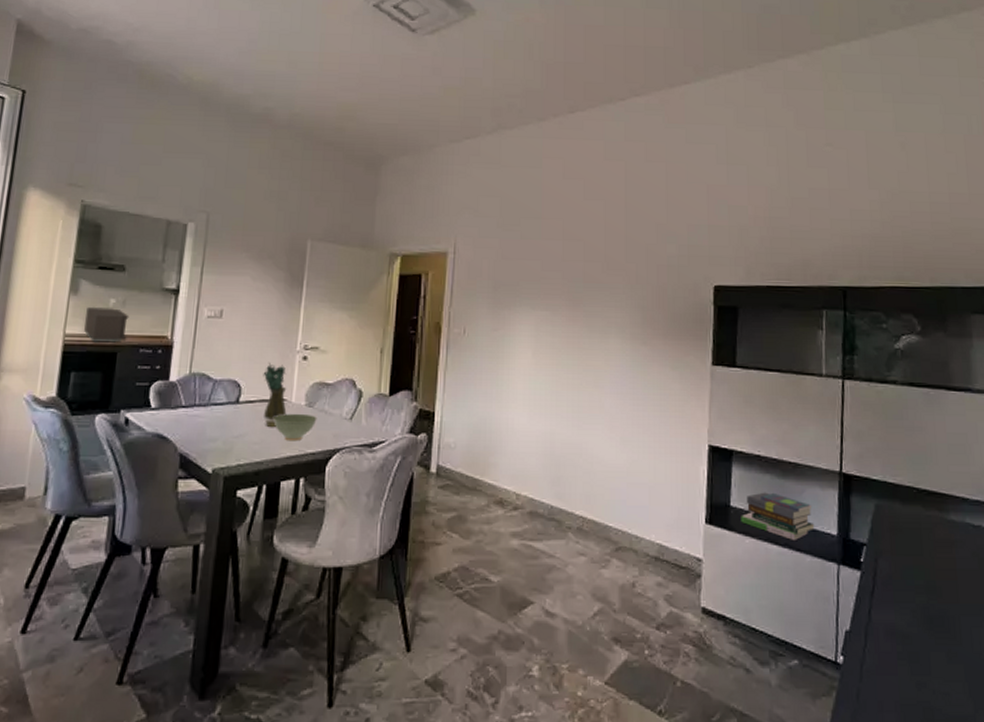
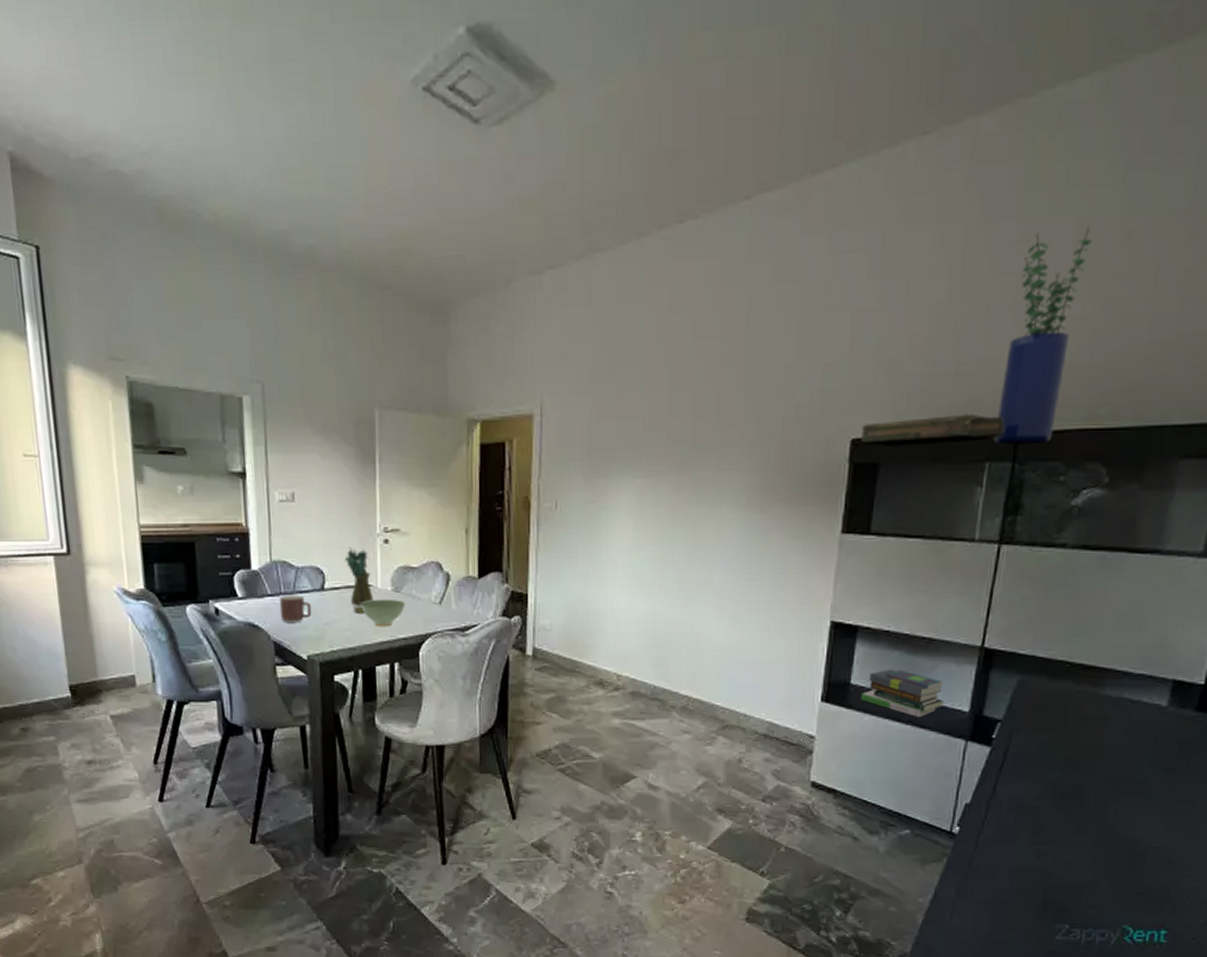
microwave: present [84,307,129,343] -> none [156,495,201,532]
mug: none [191,407,224,435] -> present [279,595,312,623]
decorative box: none [722,270,835,294] -> present [861,413,1005,446]
vase: none [827,138,878,298] -> present [994,227,1092,446]

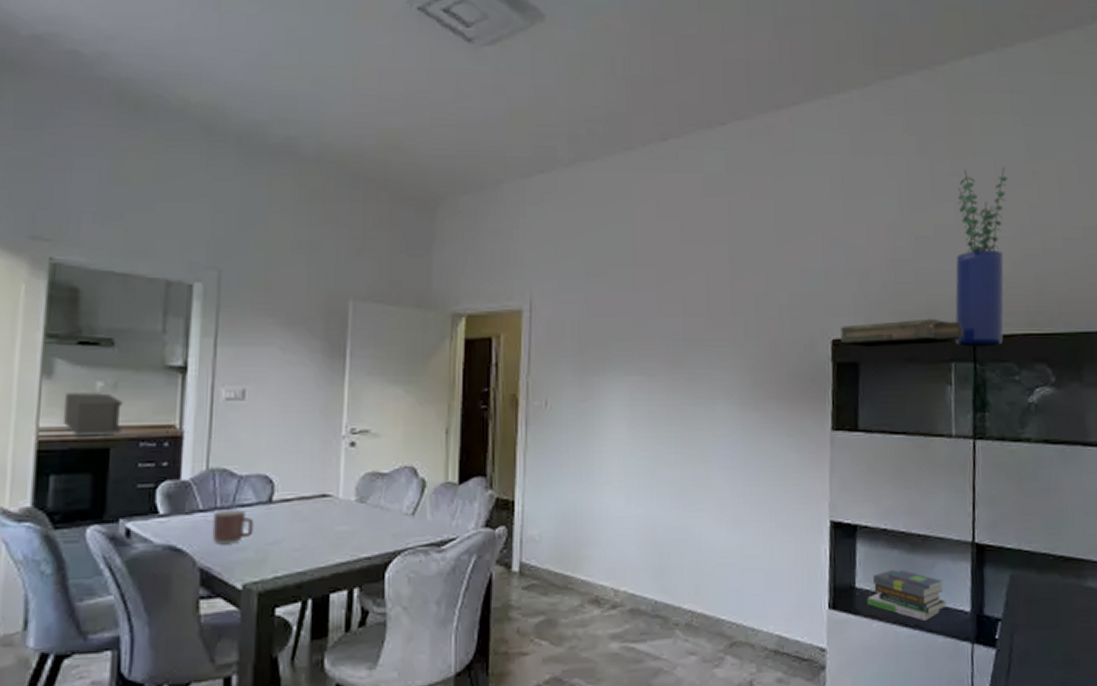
microwave: none [156,495,201,532] -> present [64,393,123,437]
vase: present [345,548,374,614] -> none [301,452,333,531]
bowl: present [361,599,406,627] -> none [317,511,372,545]

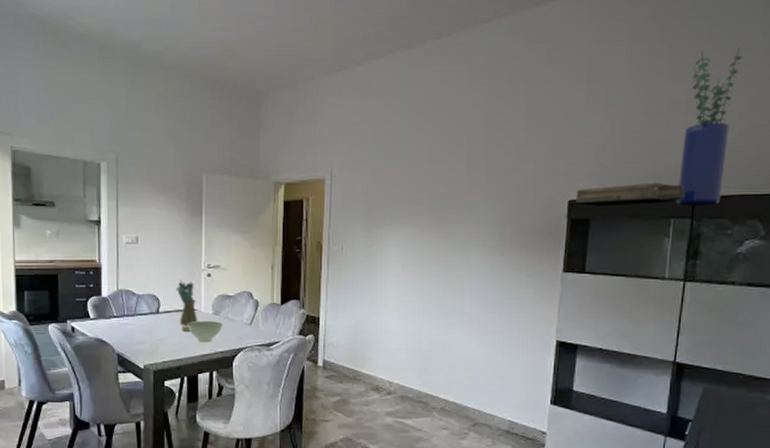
microwave: present [64,393,123,437] -> none [29,238,64,267]
mug: present [212,509,254,545] -> none [123,317,149,339]
vase: none [301,452,333,531] -> present [176,280,198,333]
bowl: none [317,511,372,545] -> present [188,320,223,343]
books: present [867,569,947,622] -> none [582,379,647,418]

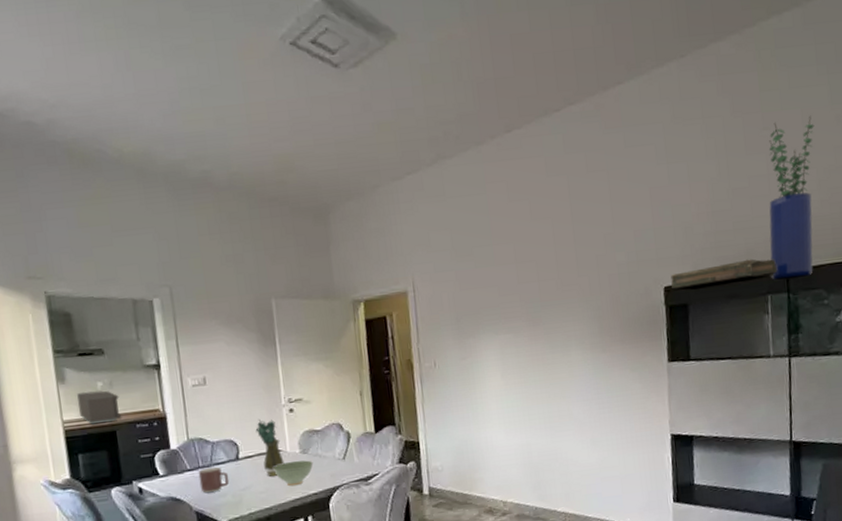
microwave: none [29,238,64,267] -> present [77,390,121,424]
mug: none [123,317,149,339] -> present [198,466,229,493]

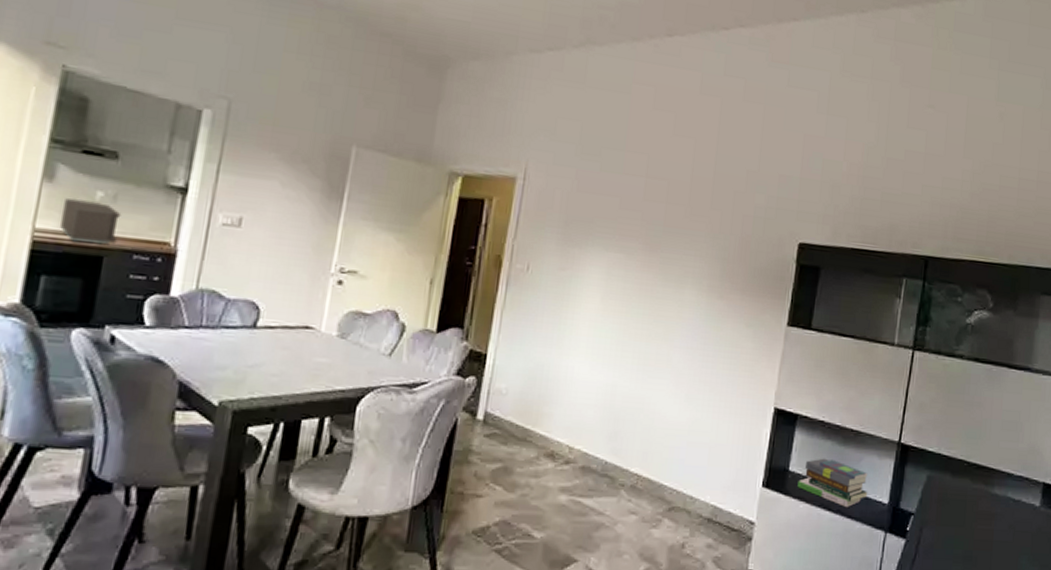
mug: present [198,466,229,493] -> none [194,329,237,362]
vase: present [255,419,285,477] -> none [285,285,317,360]
bowl: present [273,460,313,486] -> none [297,344,350,376]
decorative box: present [670,259,778,290] -> none [807,231,918,261]
books: none [704,467,770,506] -> present [797,458,868,508]
vase: present [769,115,815,281] -> none [910,102,978,269]

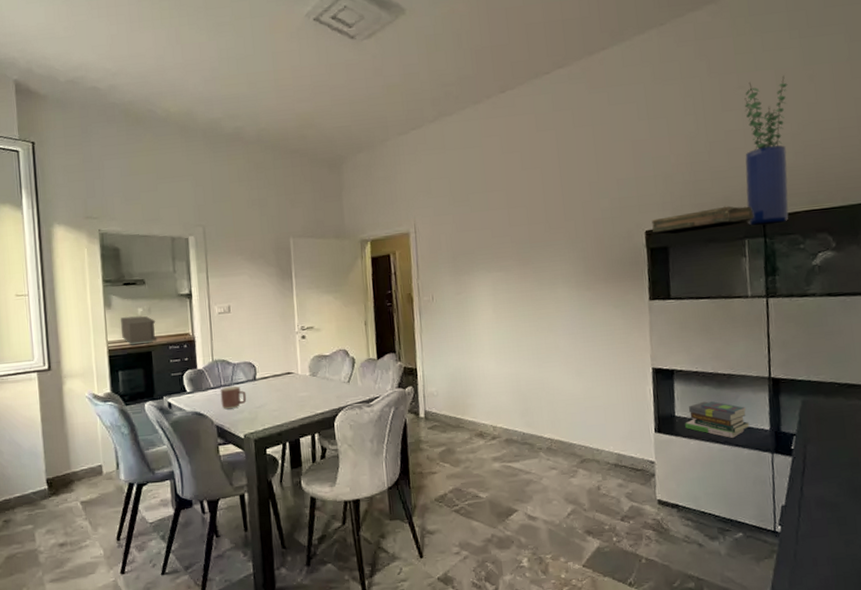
mug: none [194,329,237,362] -> present [220,386,247,410]
decorative box: none [807,231,918,261] -> present [651,206,754,234]
vase: none [910,102,978,269] -> present [744,75,789,227]

